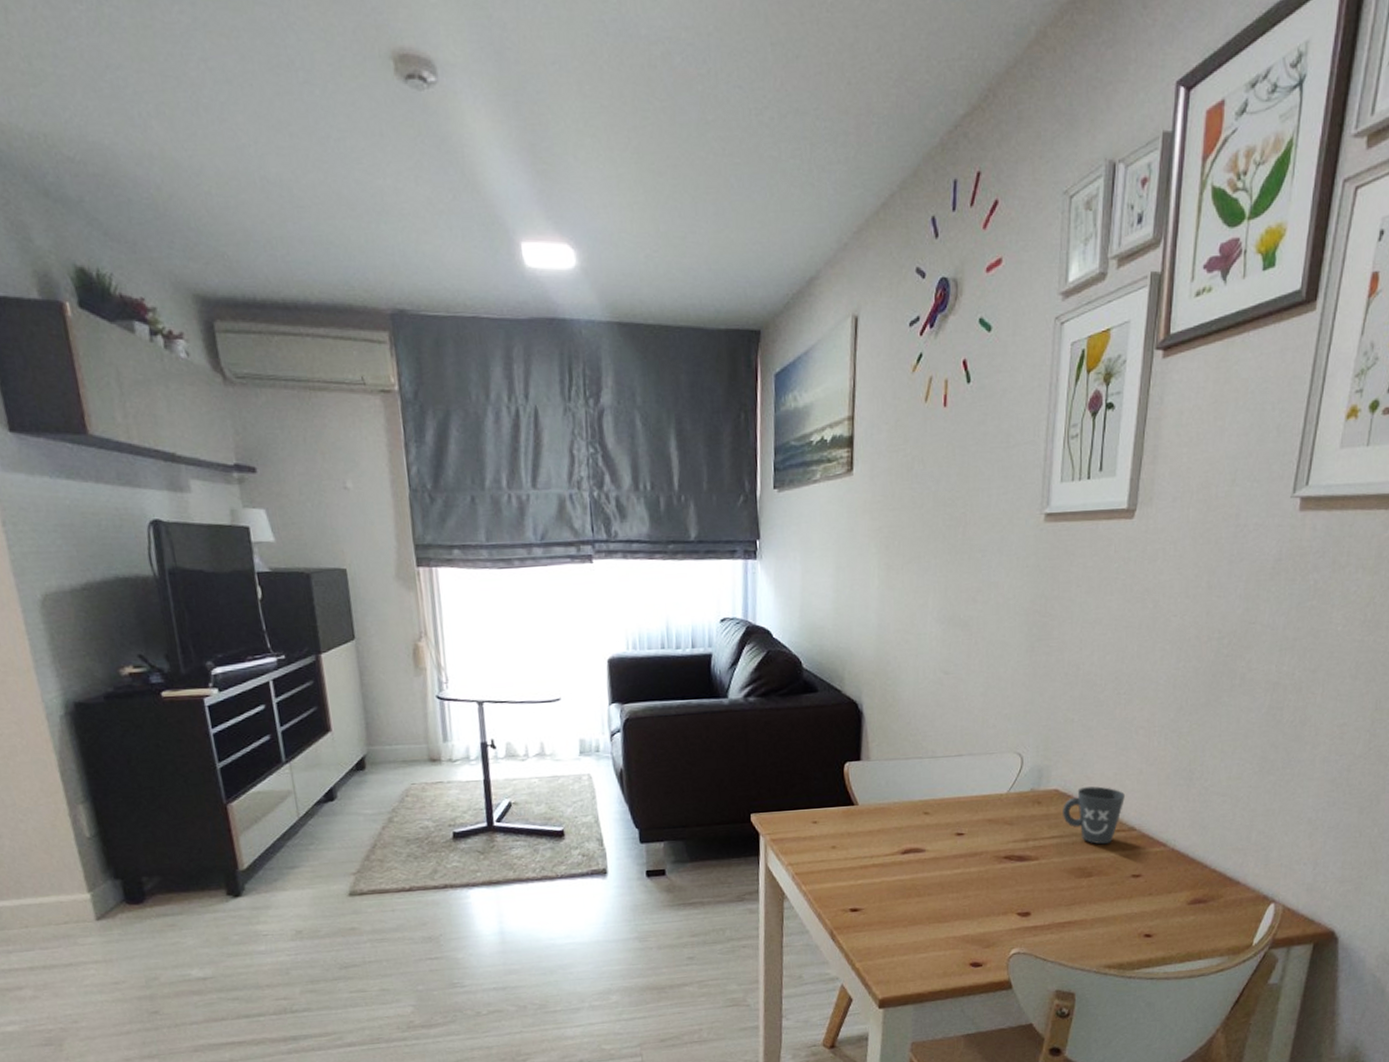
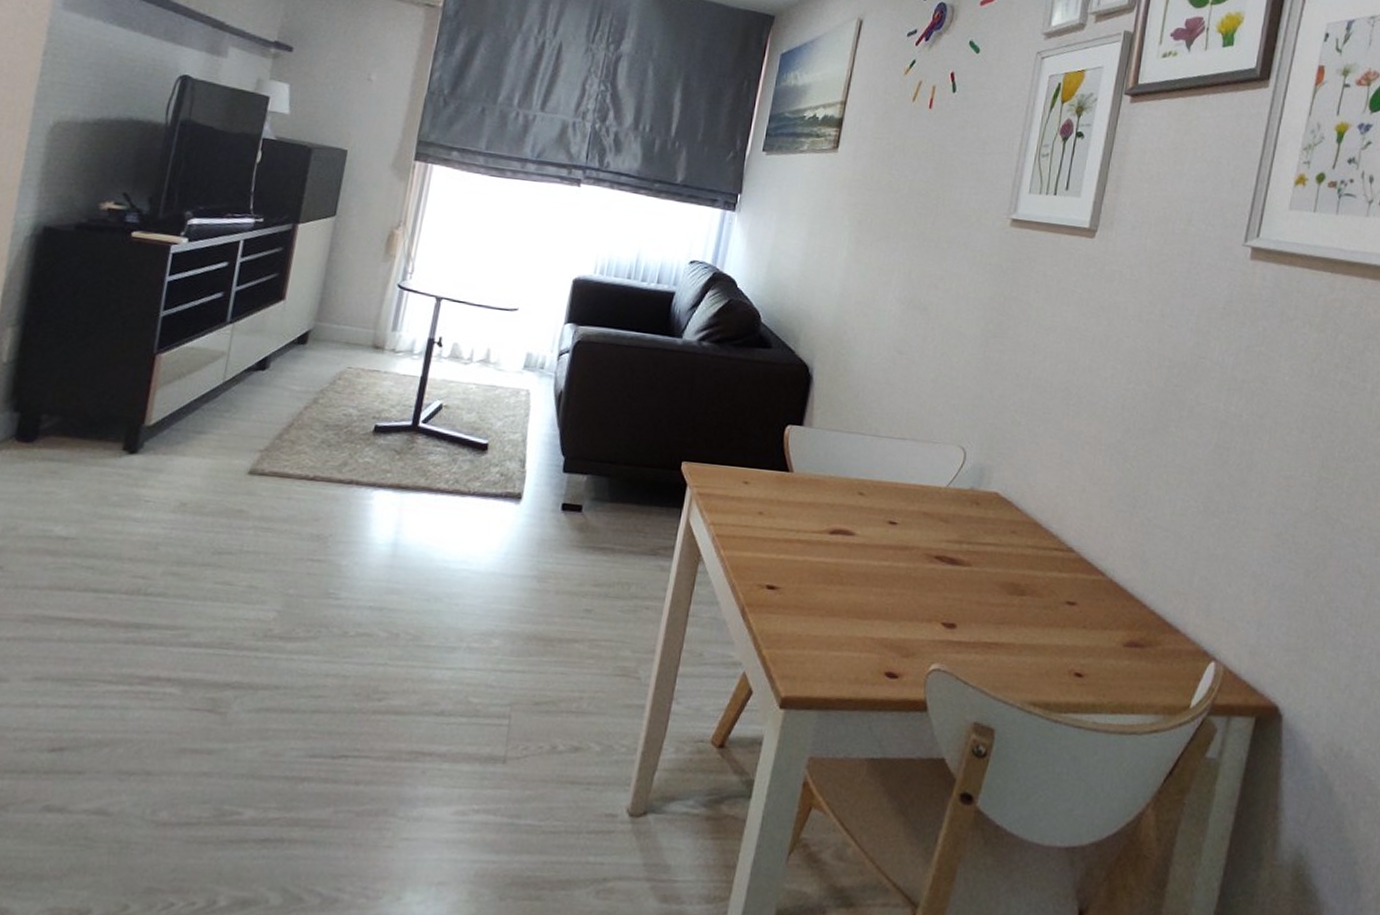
mug: present [1063,786,1125,845] -> none [1000,495,1066,562]

